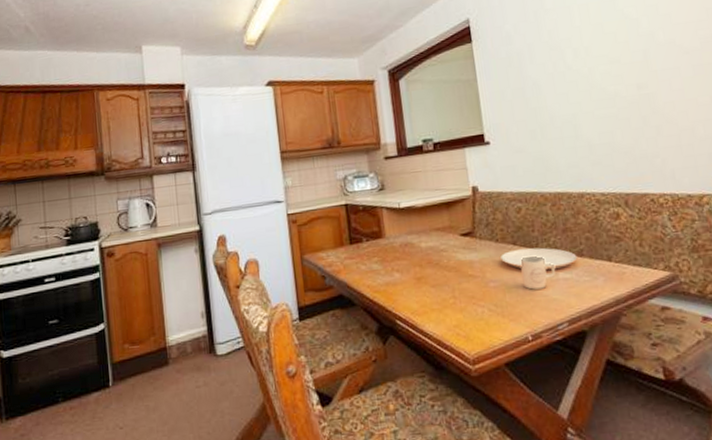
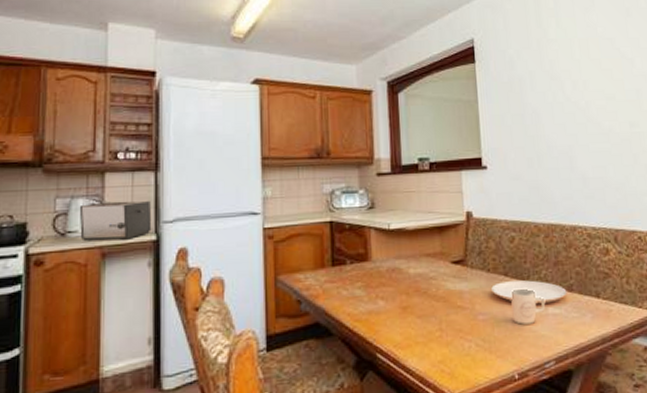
toaster: none [136,197,195,235] -> present [79,200,152,242]

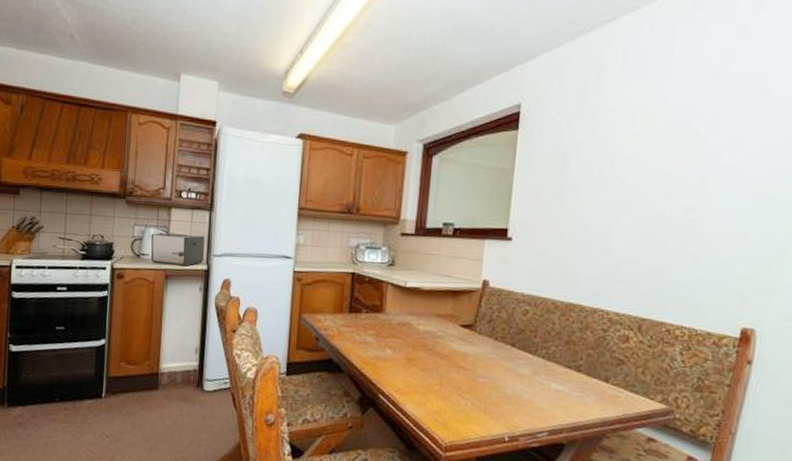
plate: present [491,280,568,304] -> none [496,351,574,379]
mug: present [511,288,546,325] -> none [512,360,549,395]

